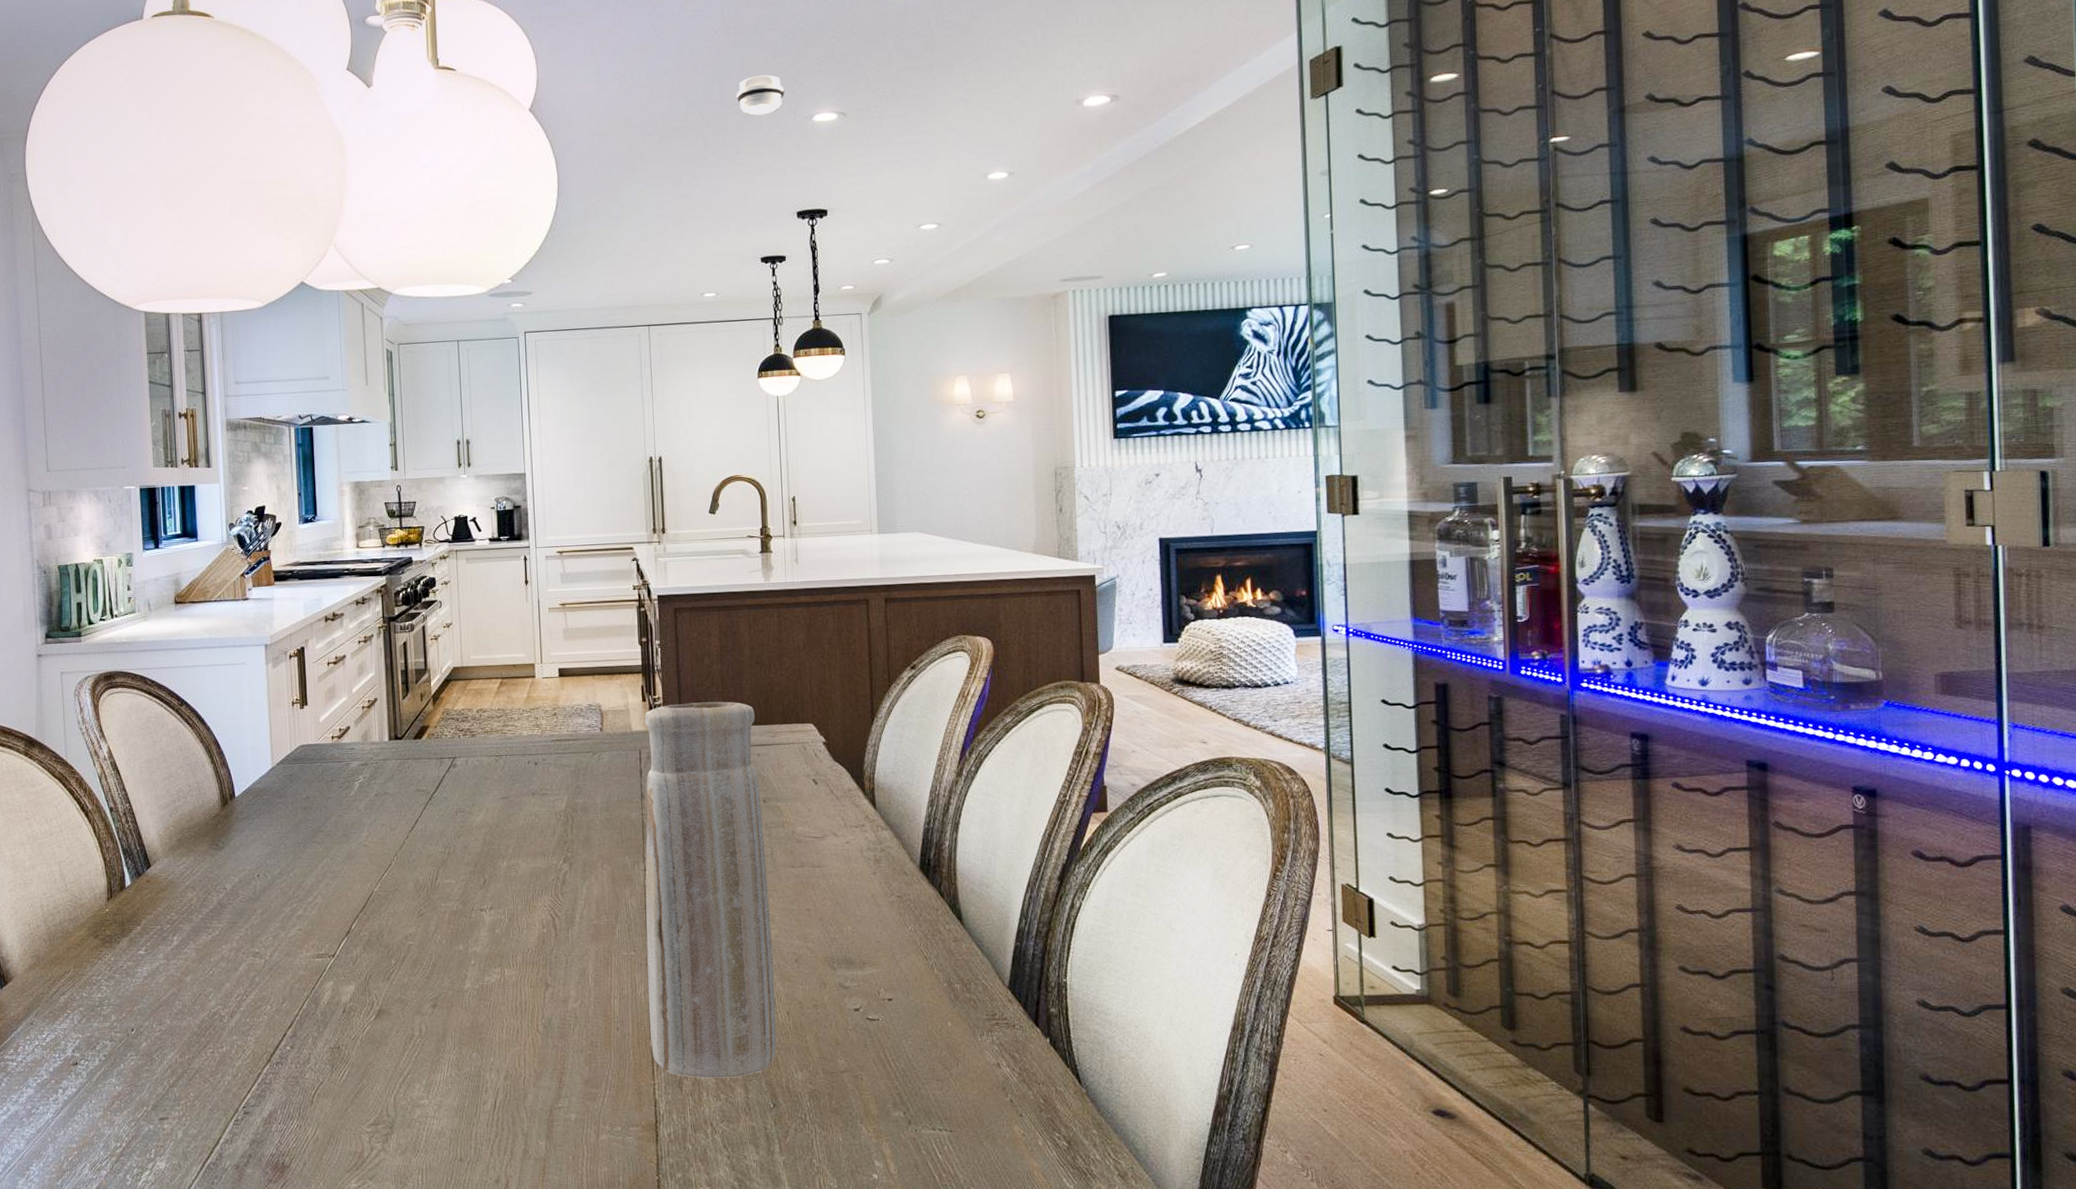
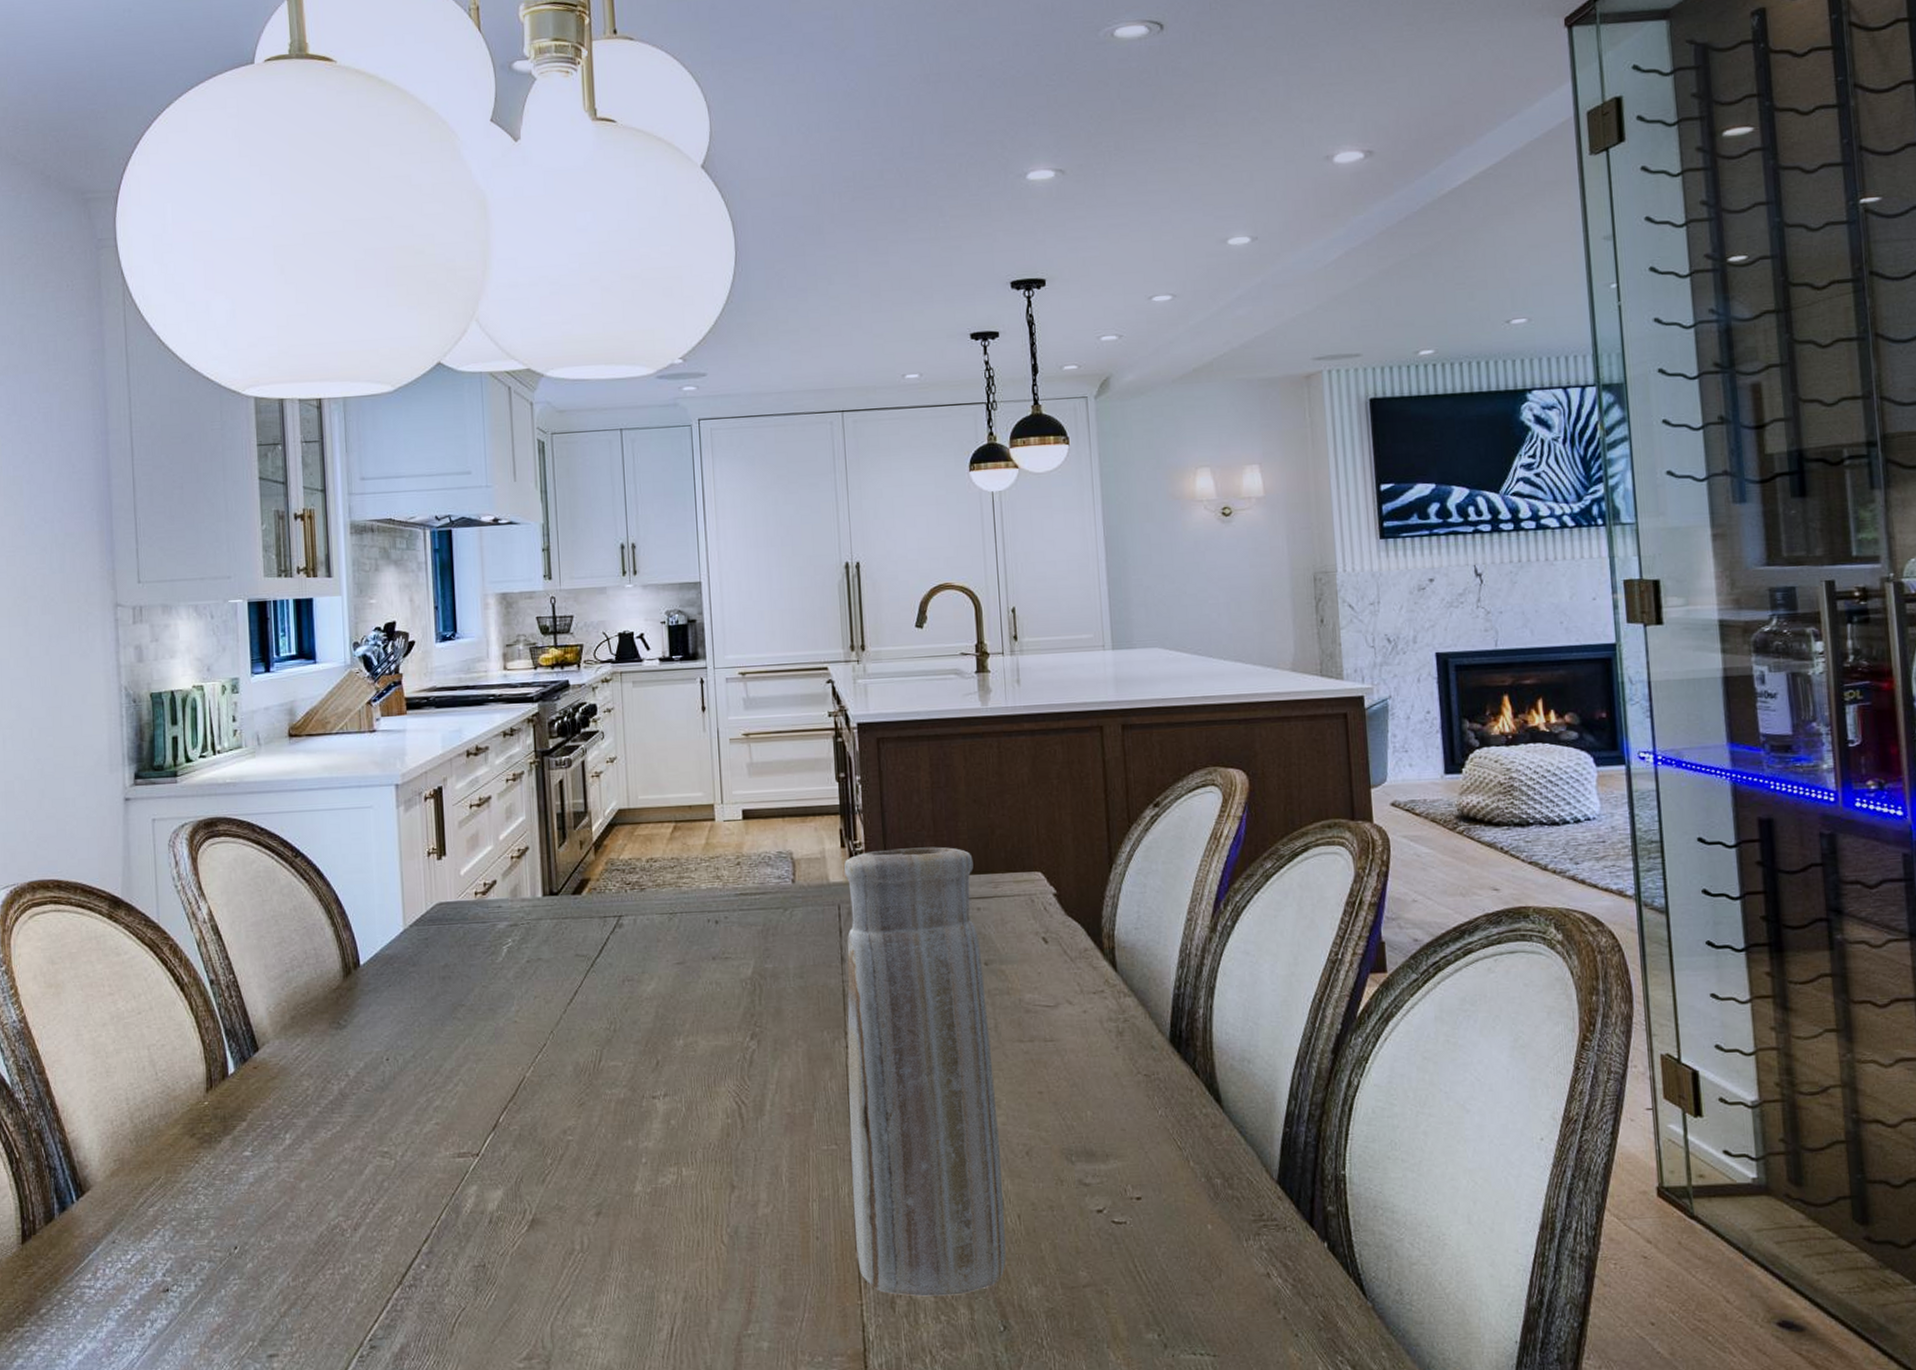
smoke detector: present [736,75,785,116] -> none [938,127,995,174]

